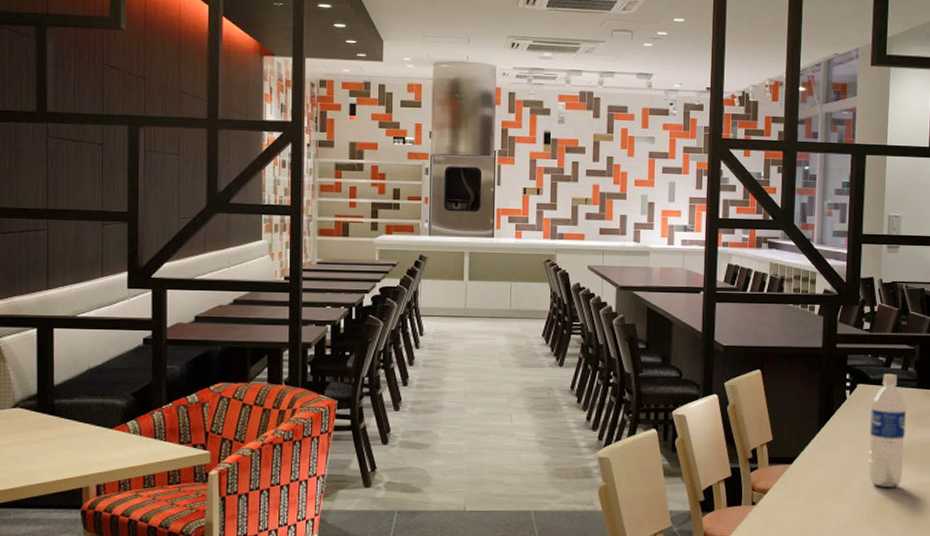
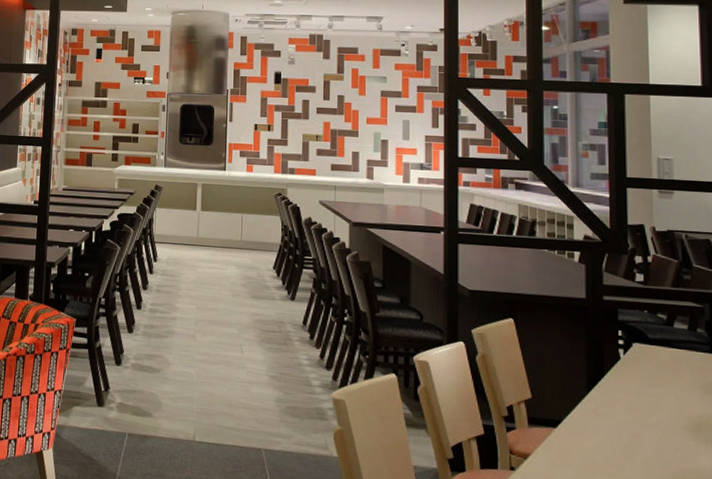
water bottle: present [868,373,907,487] -> none [652,333,700,469]

